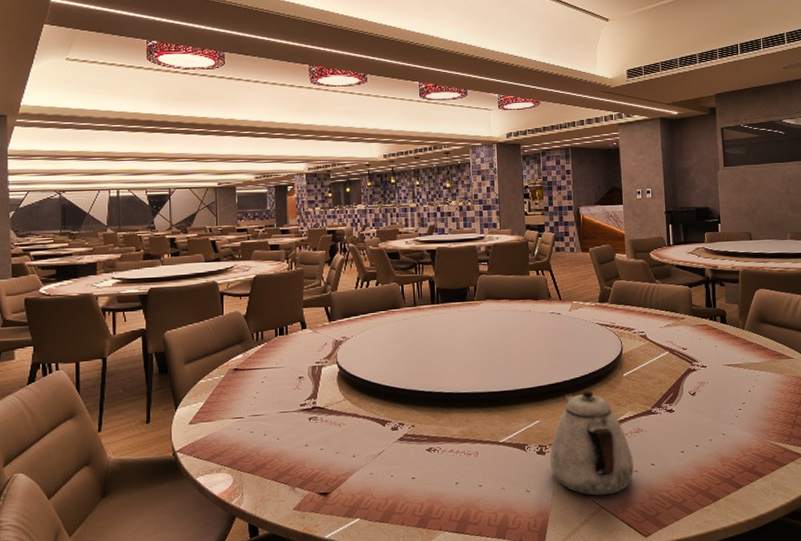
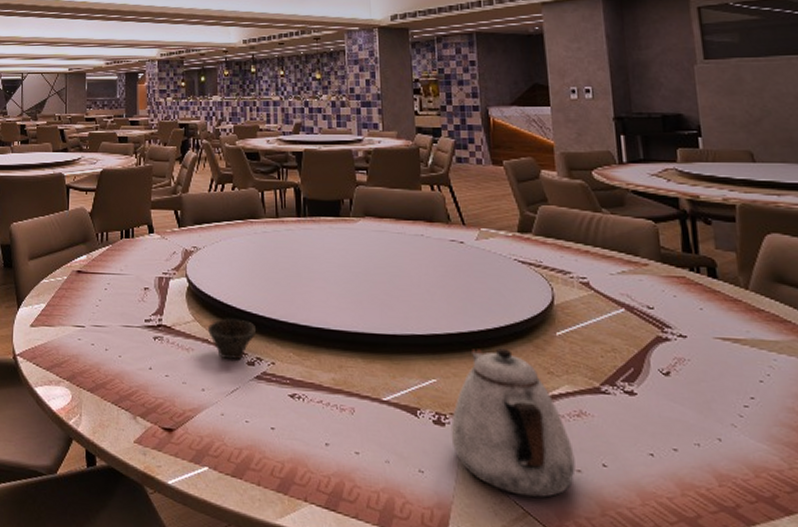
cup: none [356,393,399,429] -> present [207,318,257,360]

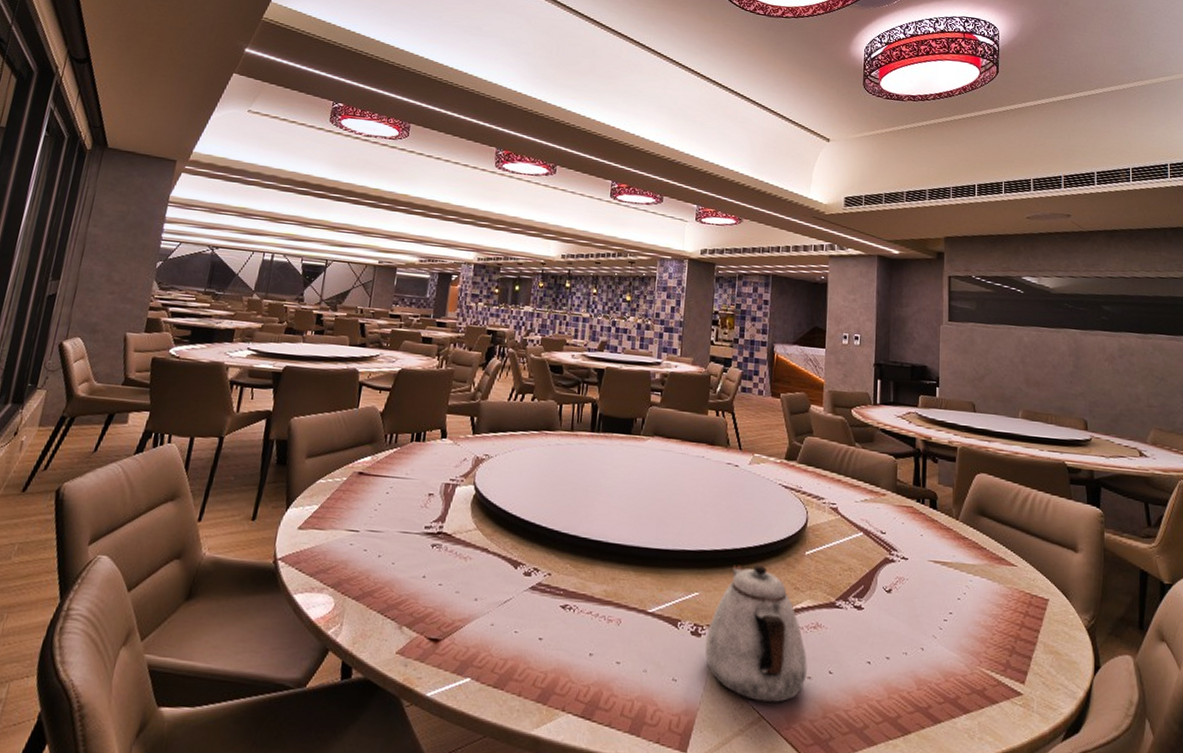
cup: present [207,318,257,360] -> none [488,528,538,571]

